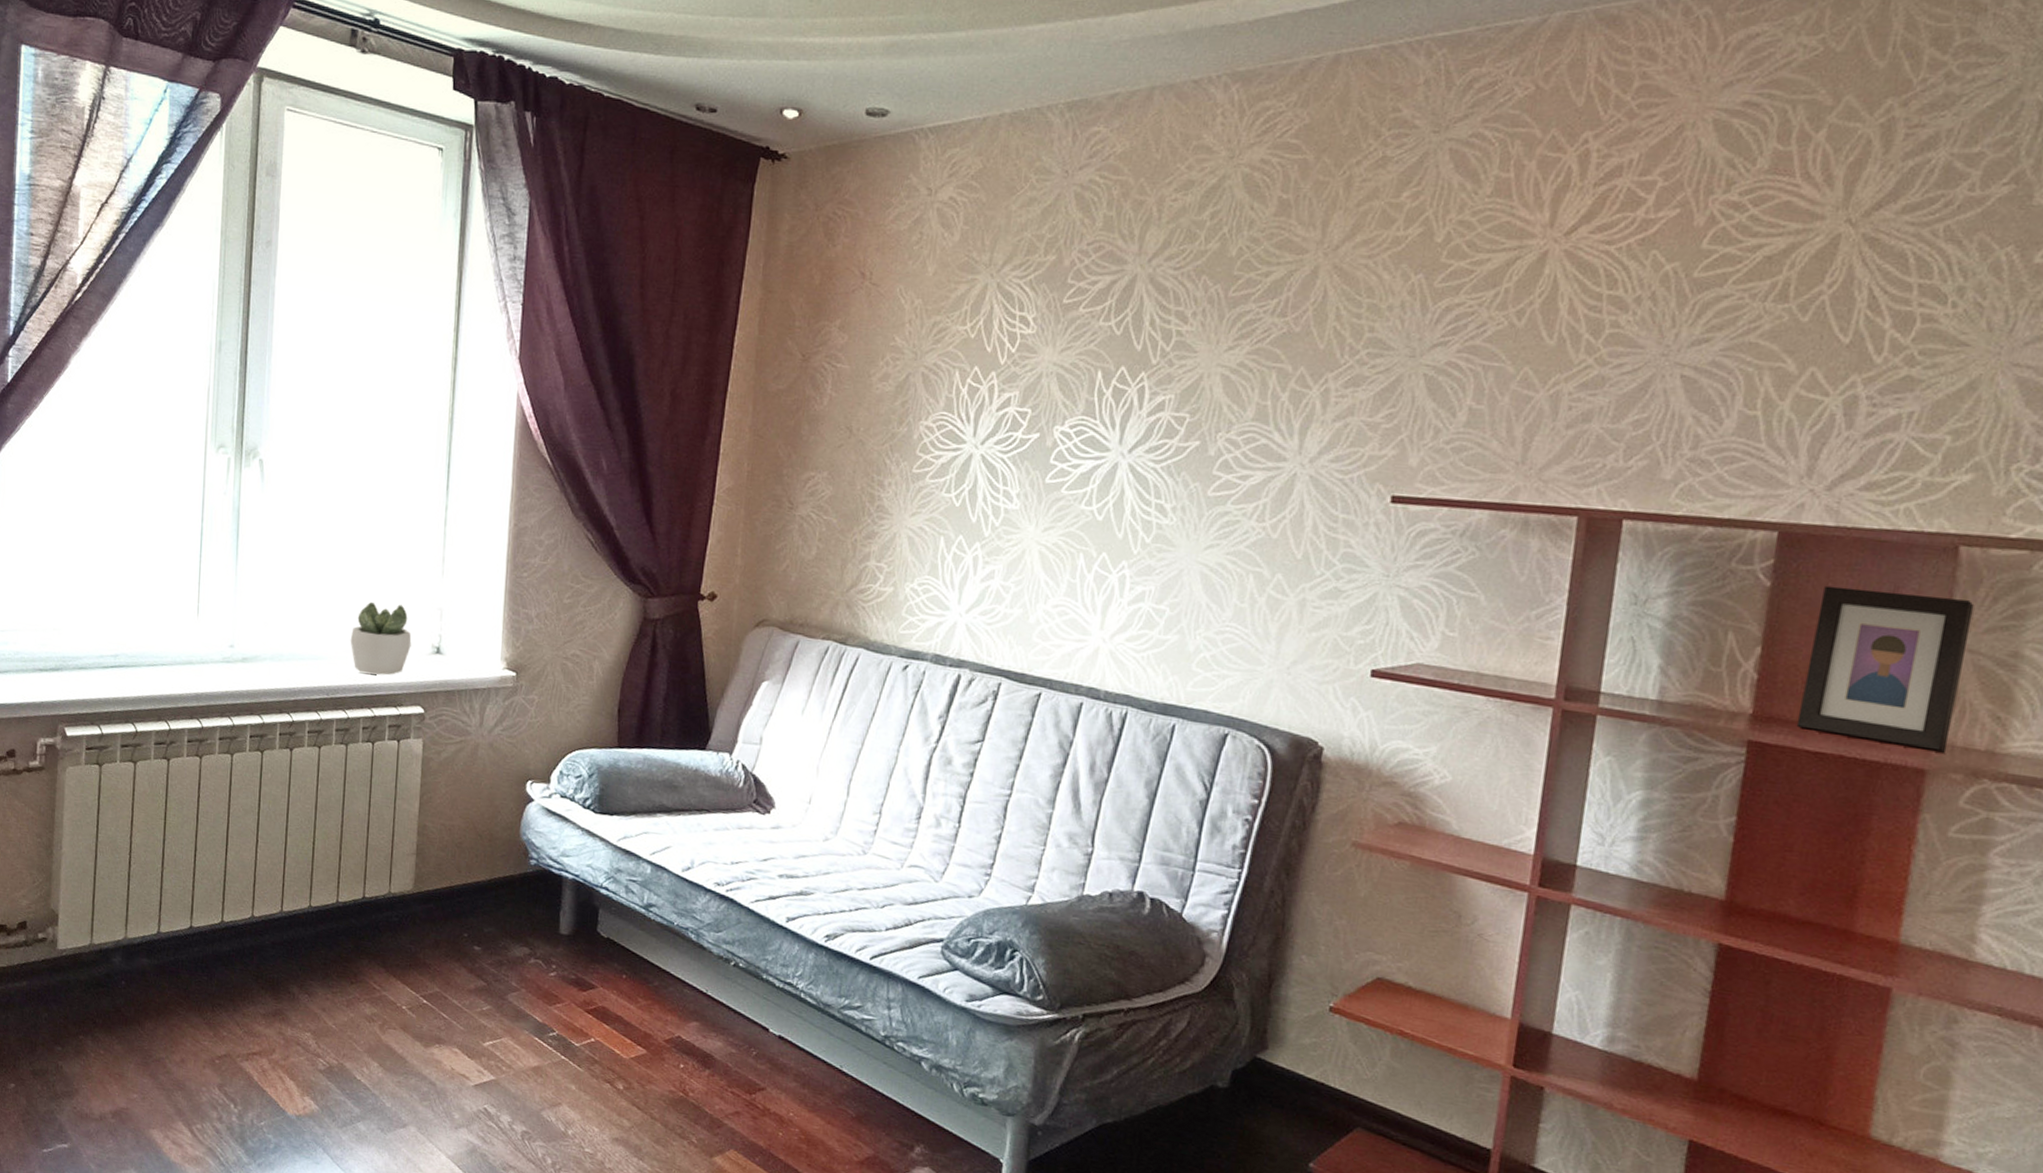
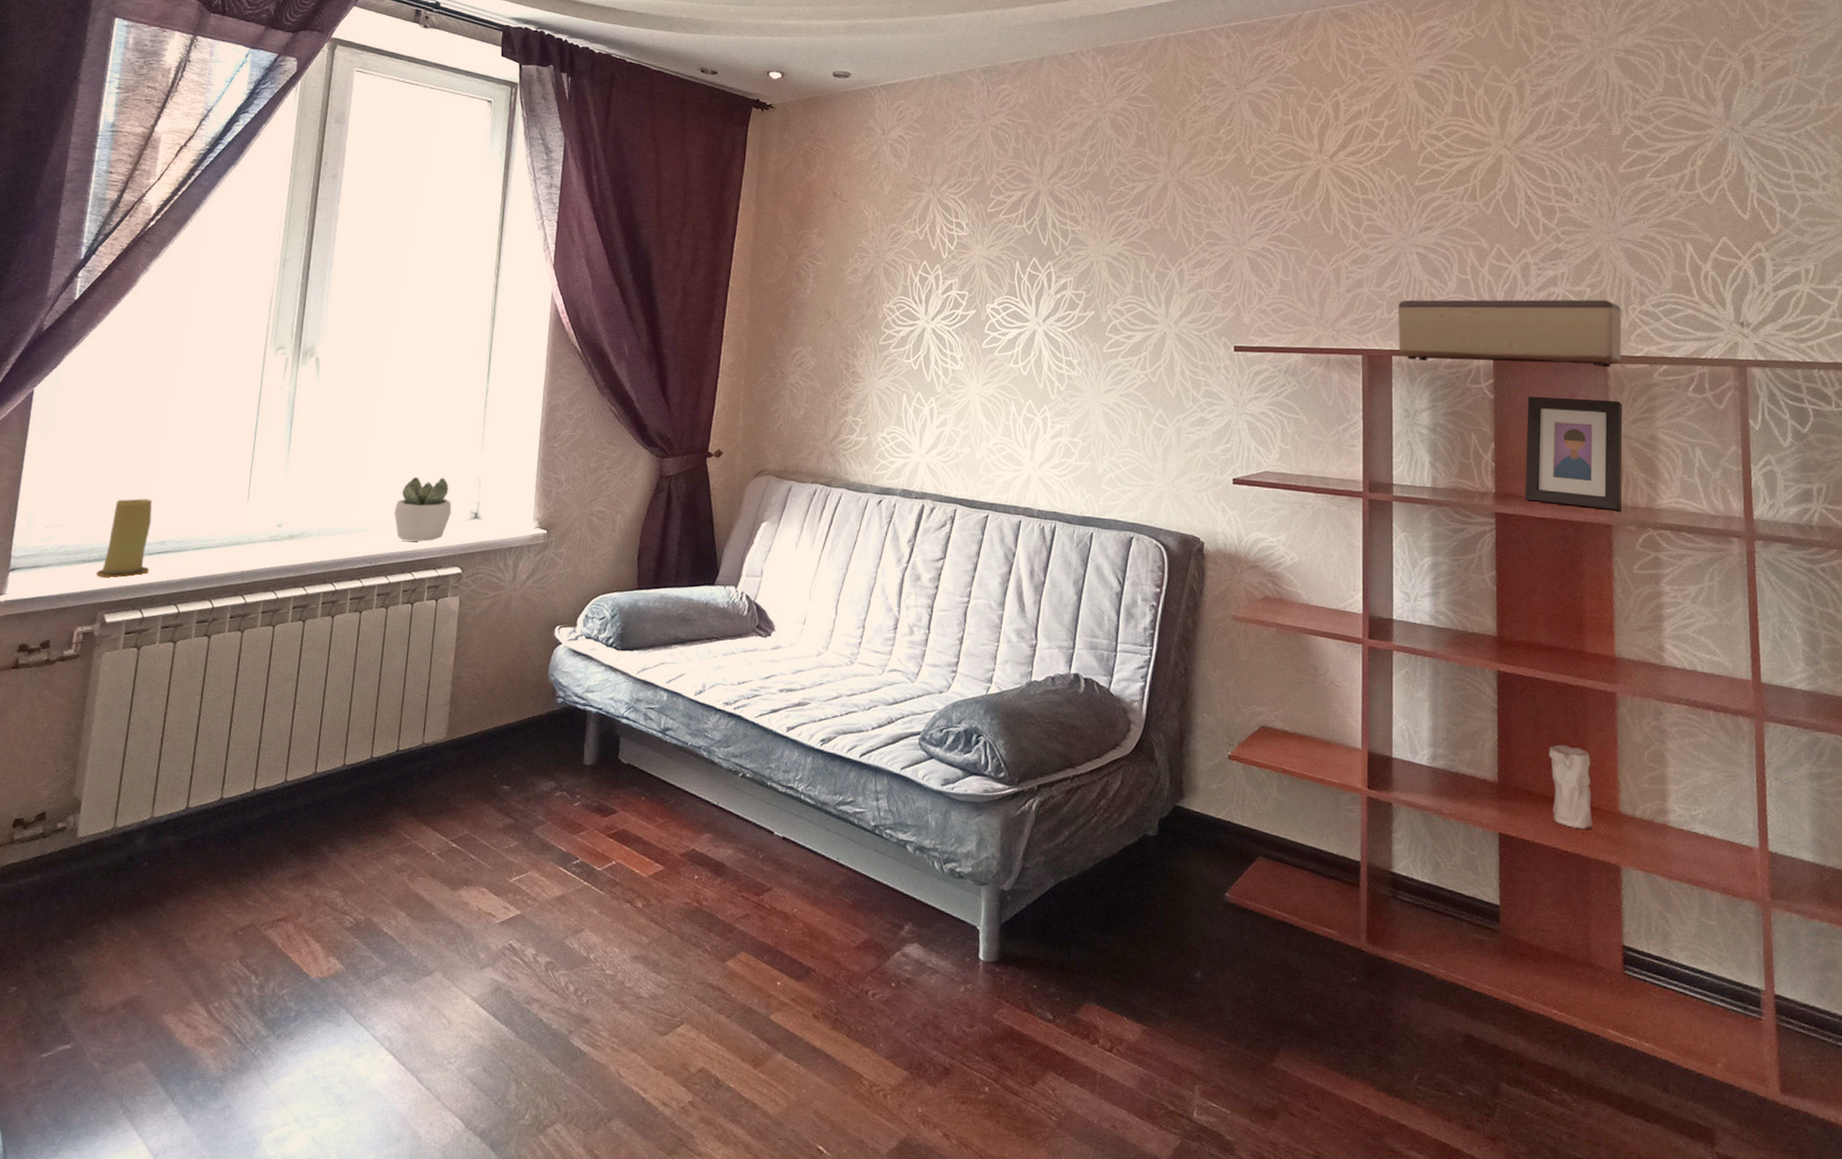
candle: none [52,606,104,690] -> present [95,498,152,578]
decorative box: none [1634,442,1999,553] -> present [1397,299,1622,368]
candle: none [1770,1044,1838,1152] -> present [1549,744,1593,830]

